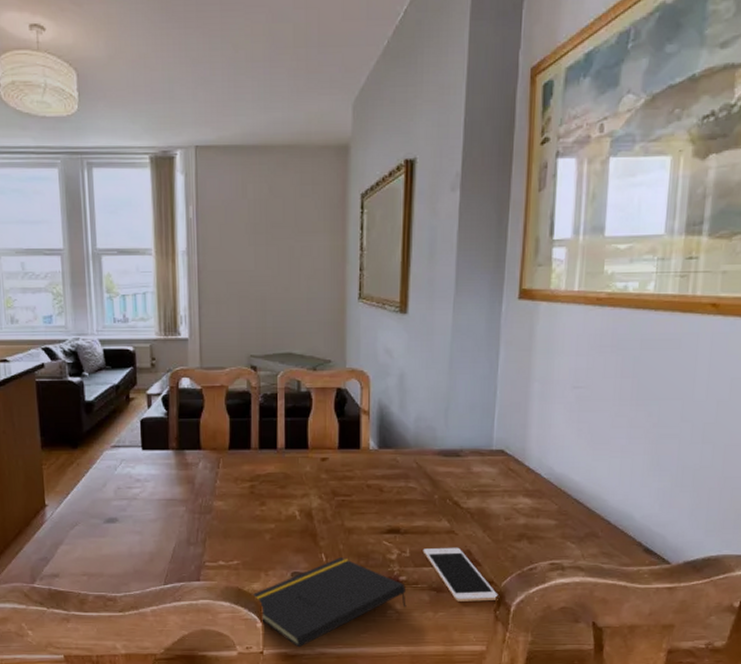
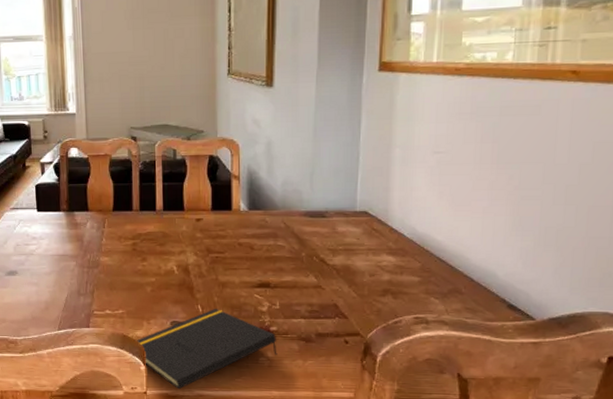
cell phone: present [422,547,498,601] -> none [291,301,365,352]

